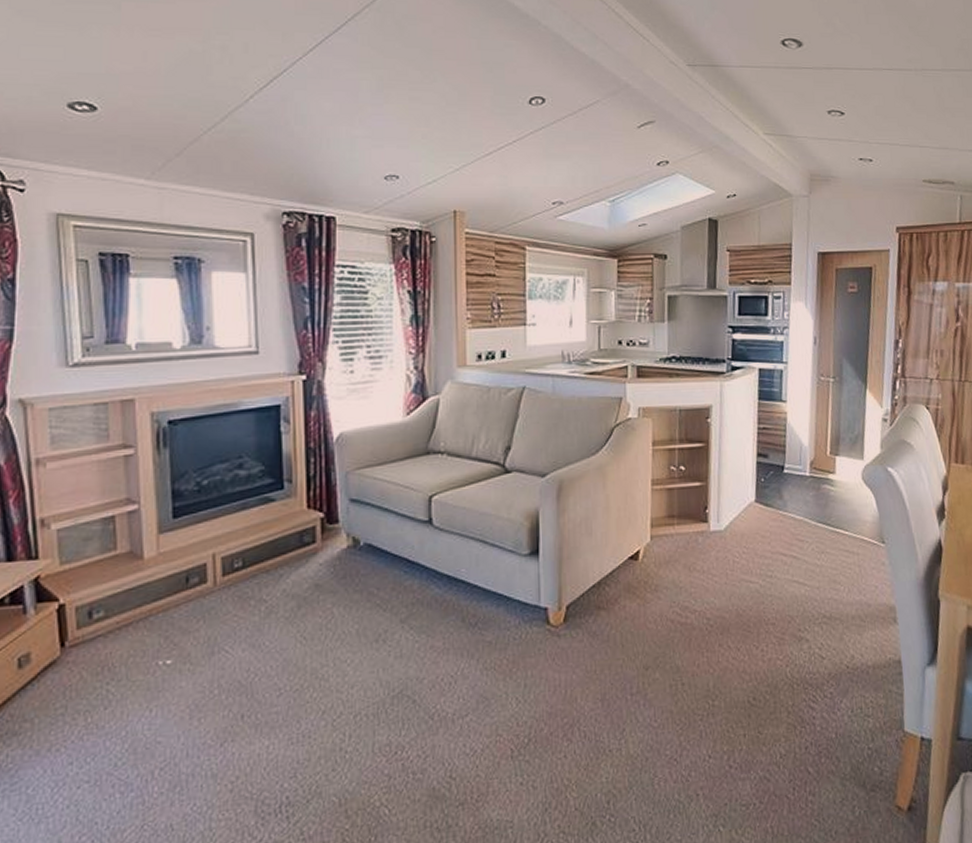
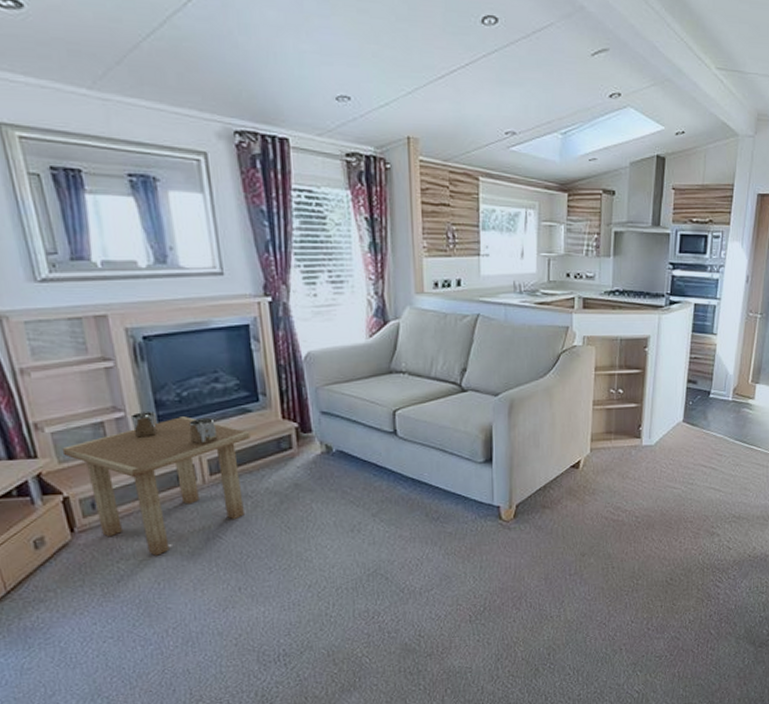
side table: none [66,503,271,675] -> present [62,412,251,556]

